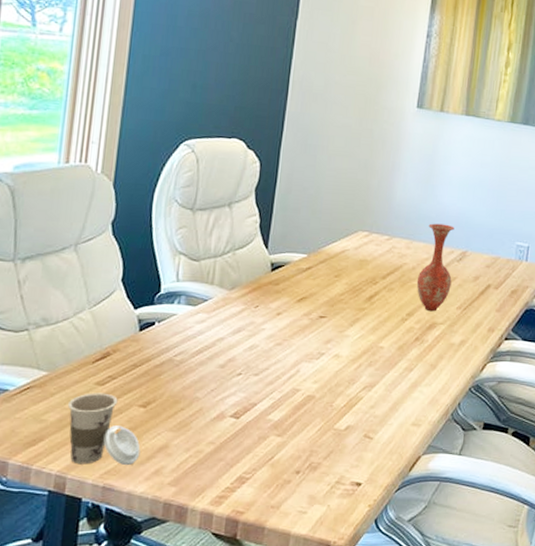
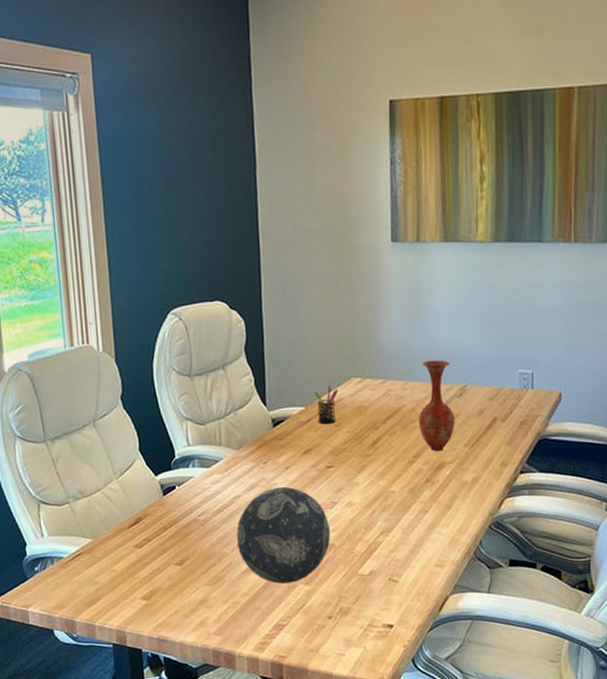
cup: present [68,393,141,466] -> none [115,554,184,620]
decorative ball: none [212,332,313,434] -> present [237,486,331,584]
pen holder: none [319,236,343,274] -> present [314,385,338,424]

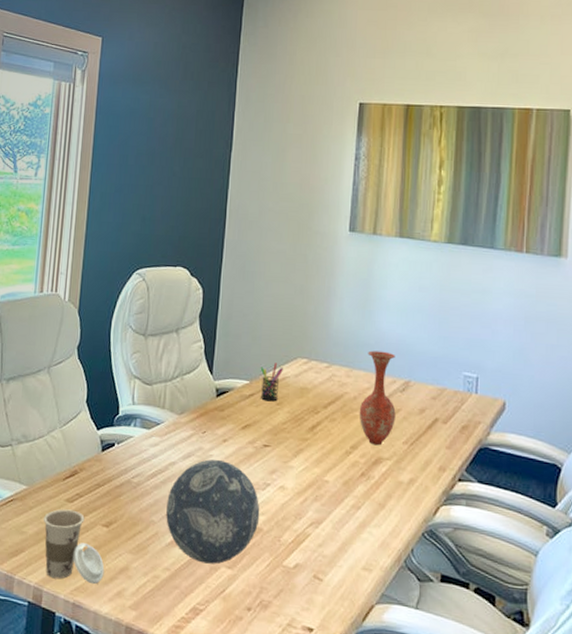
cup: none [115,554,184,620] -> present [44,509,105,585]

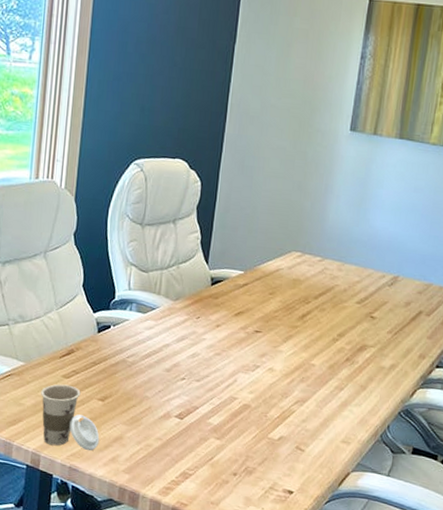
decorative ball: present [166,459,260,564] -> none [159,342,249,436]
pen holder: present [260,362,283,402] -> none [254,255,277,291]
vase: present [359,350,396,446] -> none [347,246,386,334]

